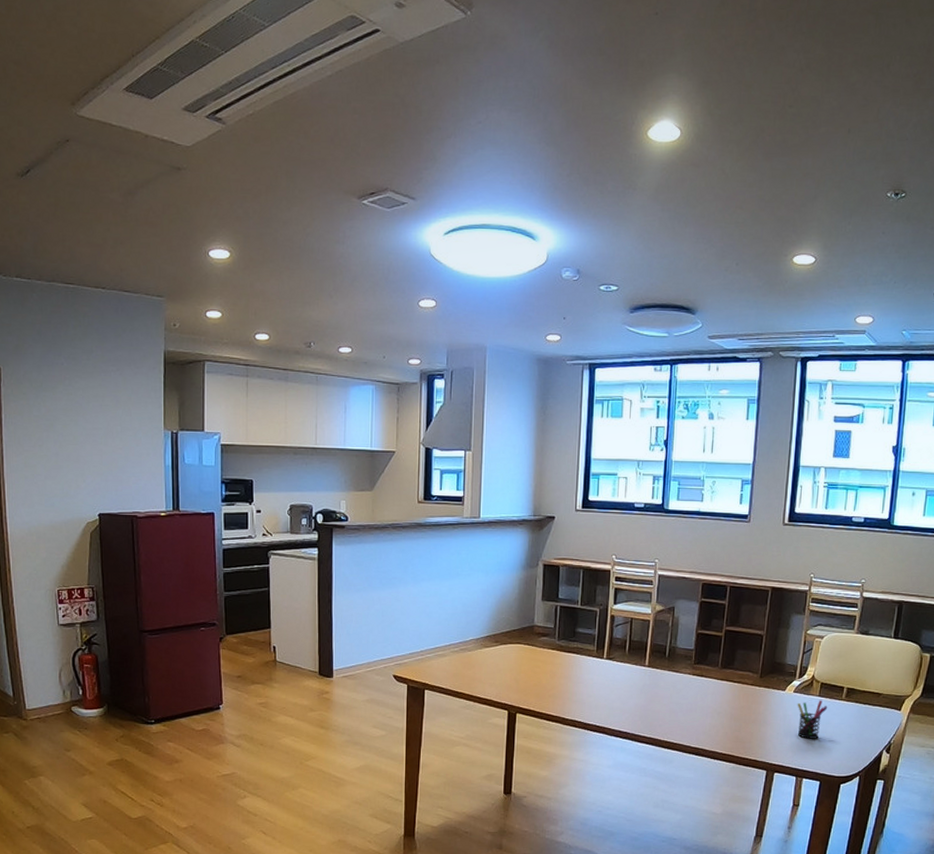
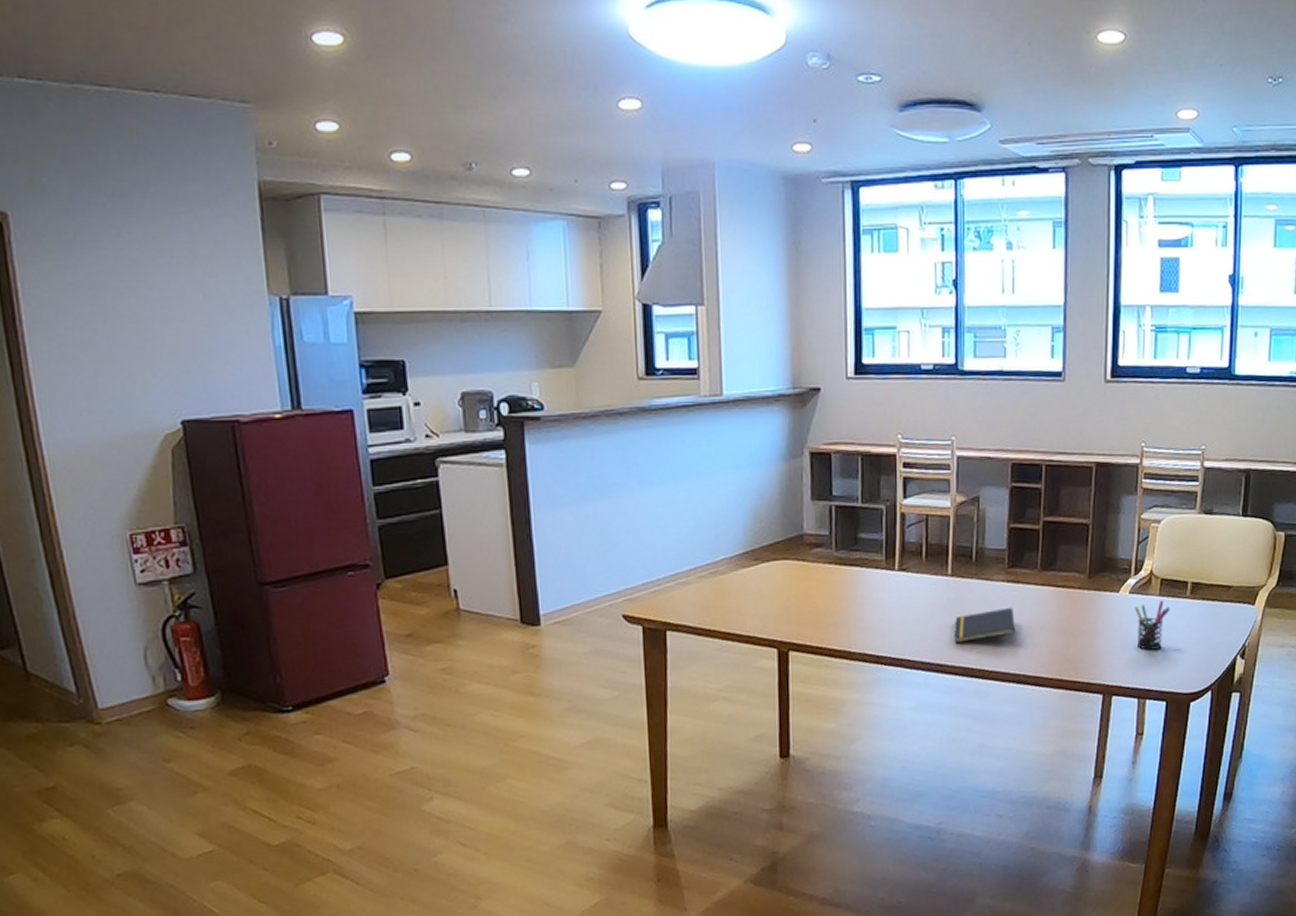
notepad: none [647,695,698,719] -> present [954,607,1016,644]

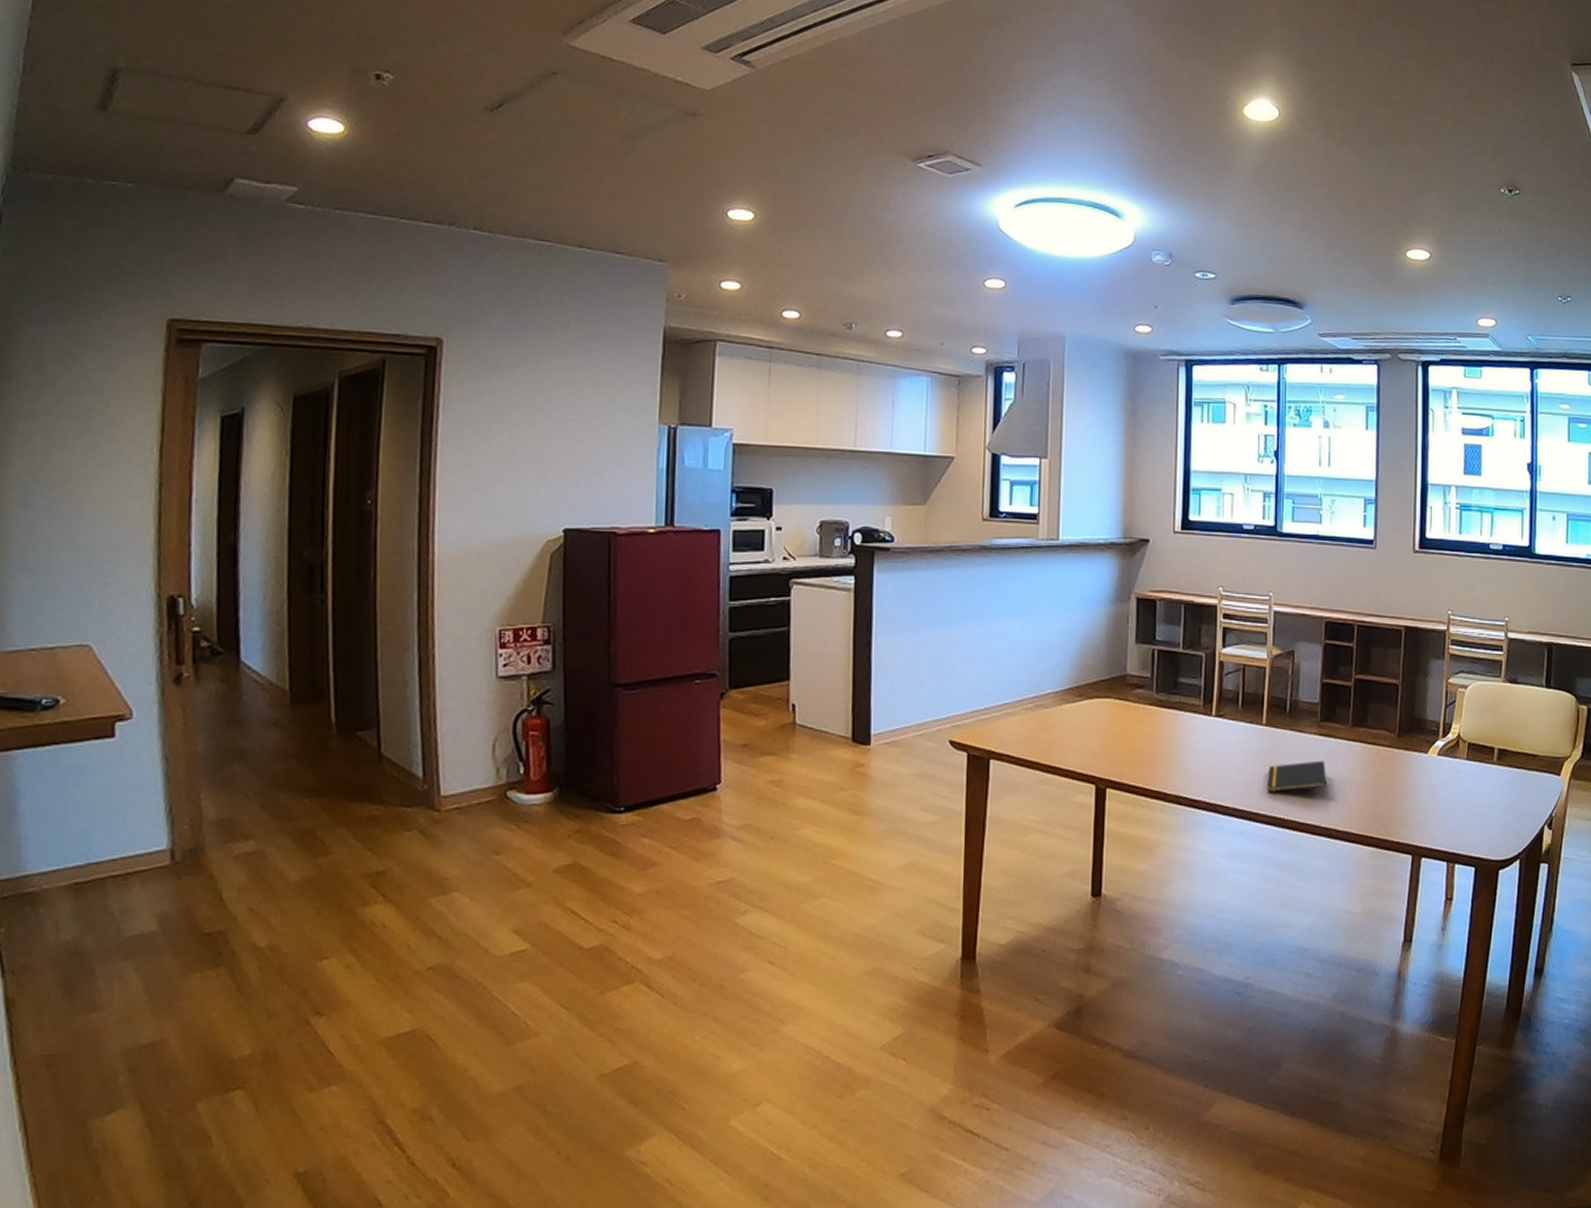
pen holder: present [1134,600,1170,650] -> none [1442,764,1478,813]

